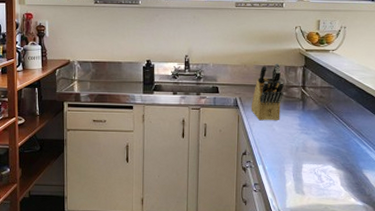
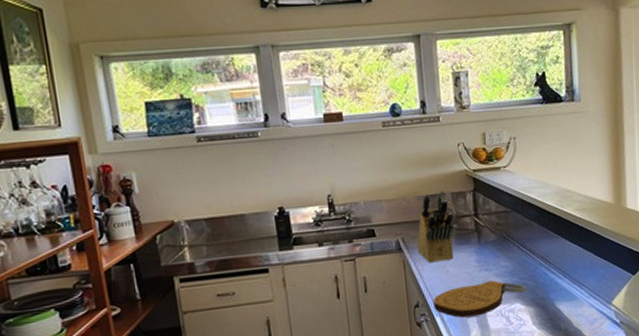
cutting board: none [258,143,340,170] -> present [433,280,527,318]

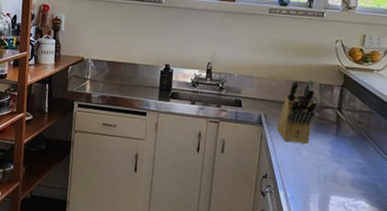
cutting board: present [433,280,527,318] -> none [280,170,376,202]

